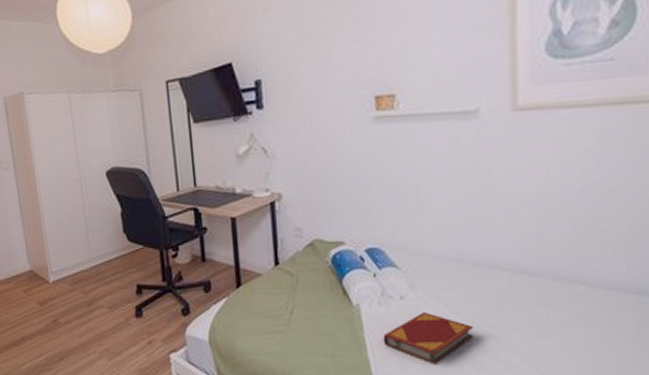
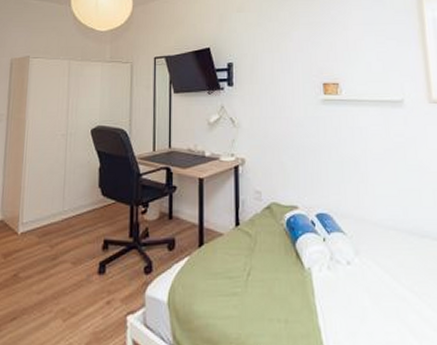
hardback book: present [383,311,473,364] -> none [332,277,413,333]

